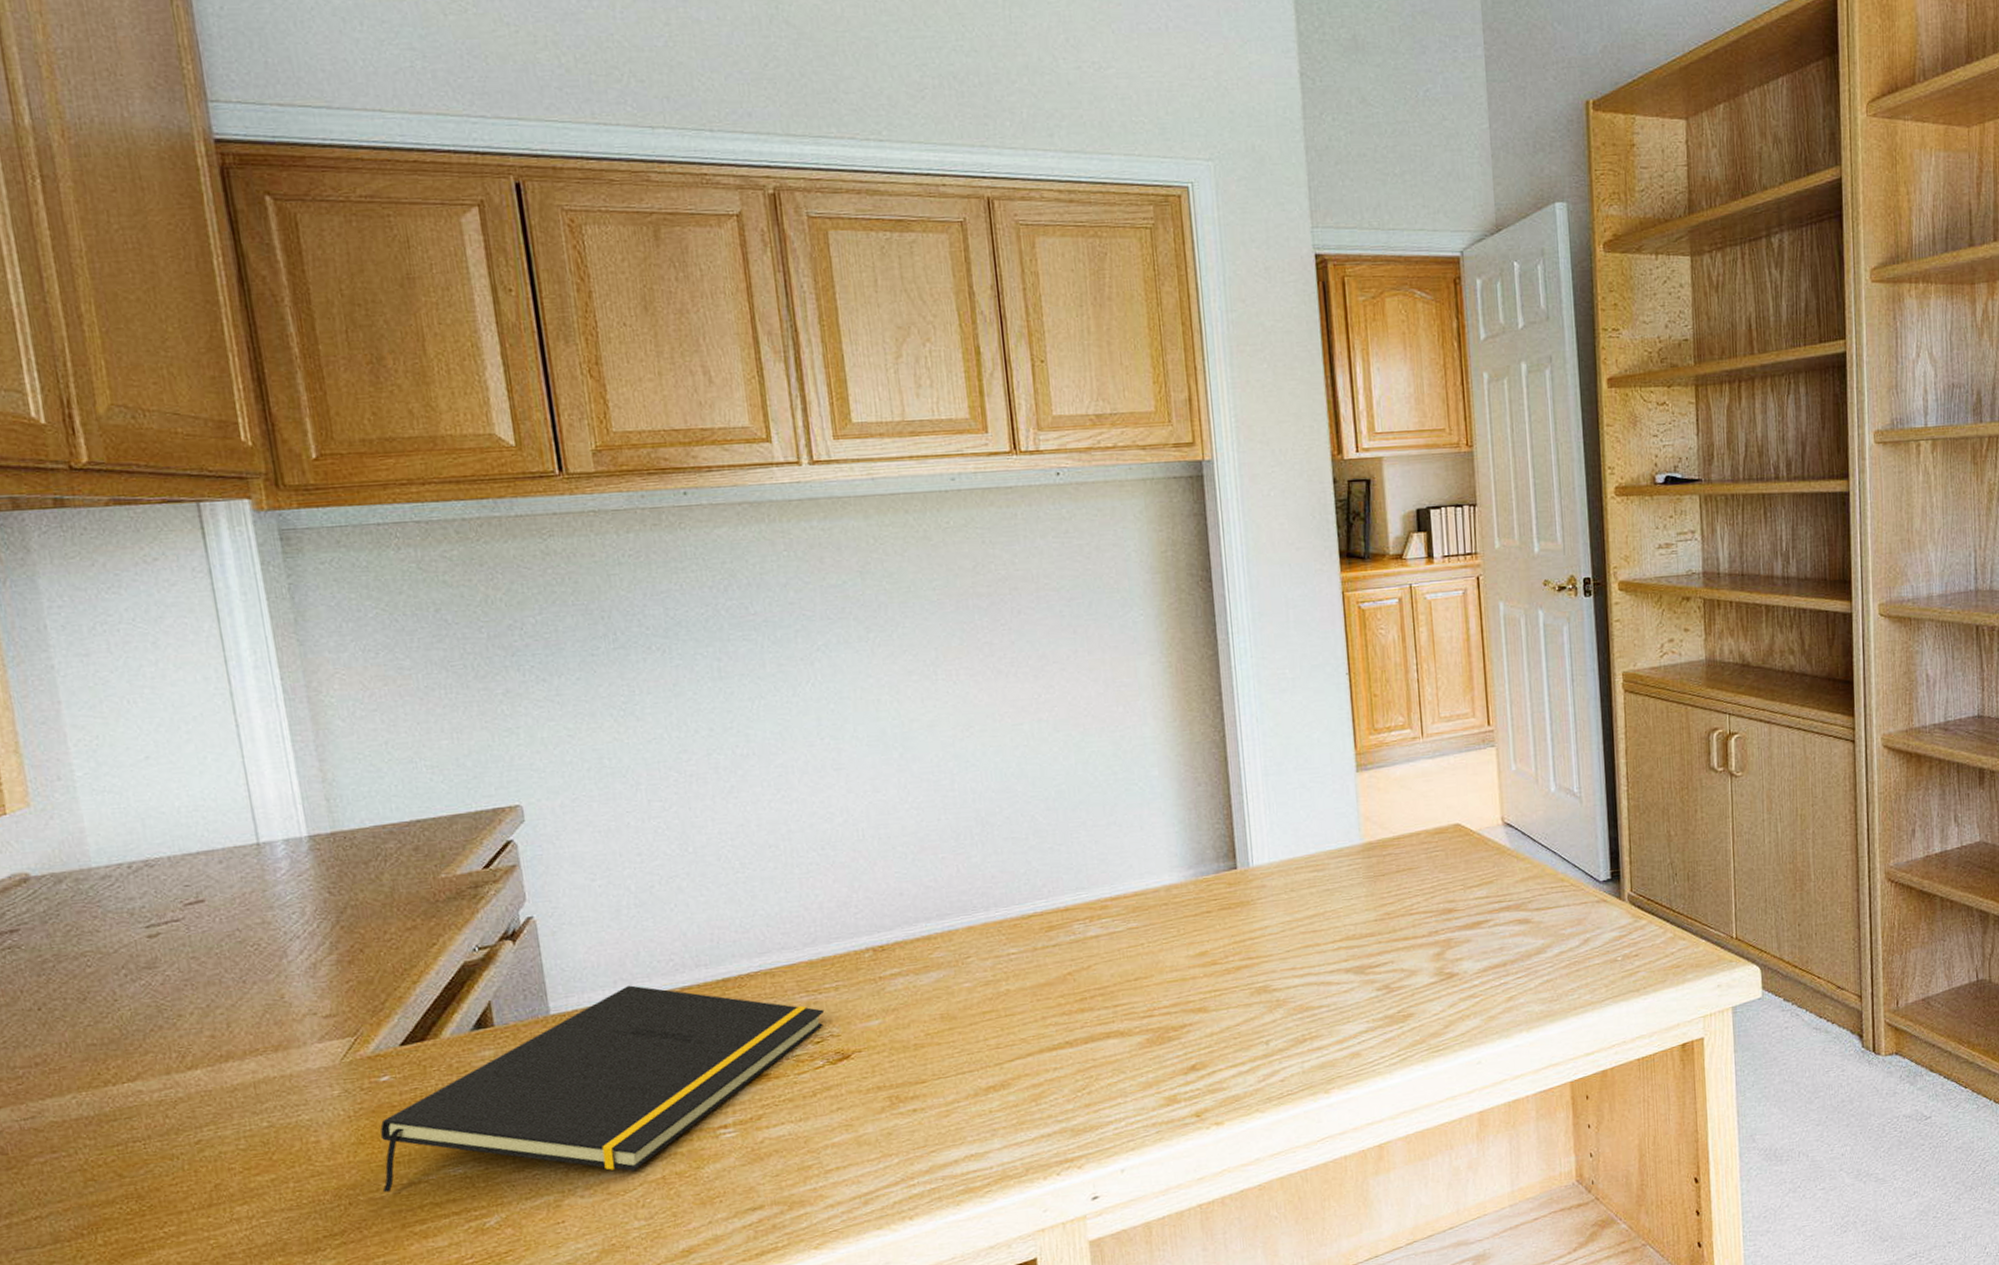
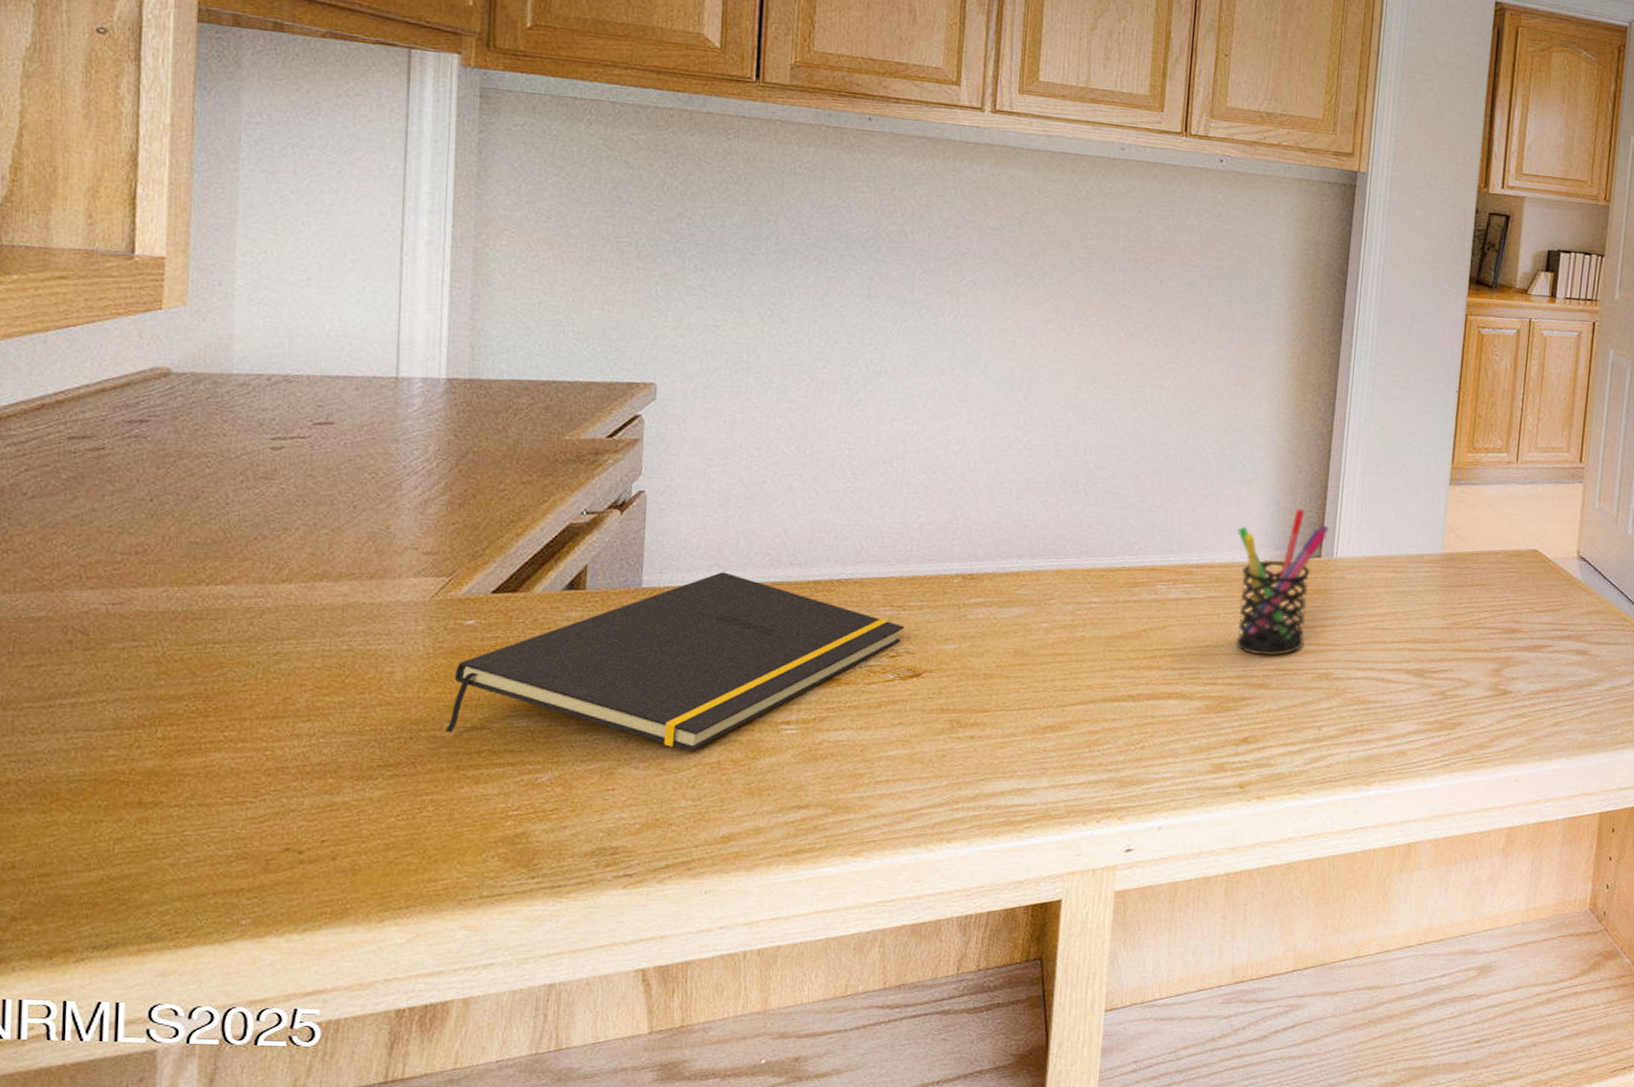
pen holder: none [1146,822,1240,979] -> present [1235,508,1329,655]

